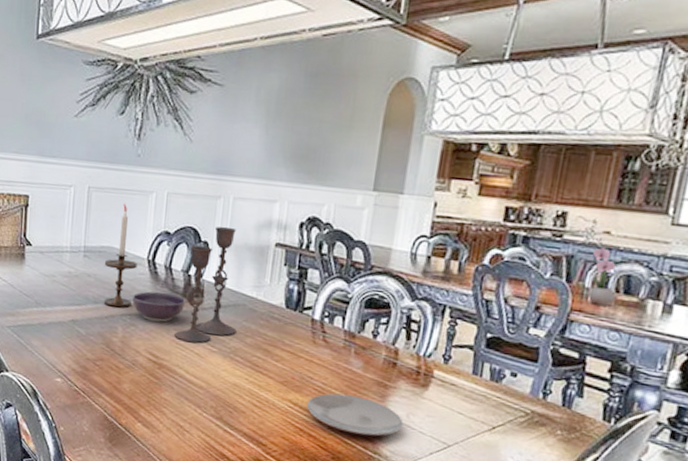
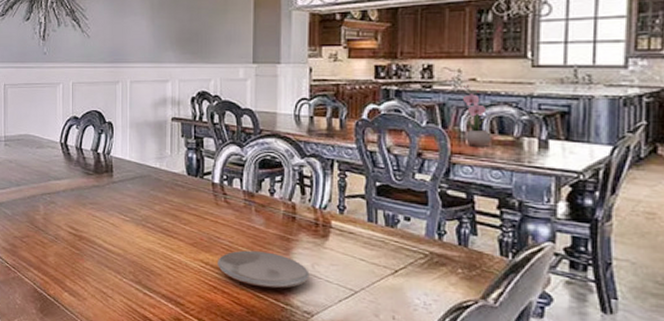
candlestick: present [103,203,137,308] -> none [23,95,52,188]
bowl: present [132,291,186,322] -> none [49,170,98,198]
candlestick: present [174,226,237,343] -> none [90,107,145,214]

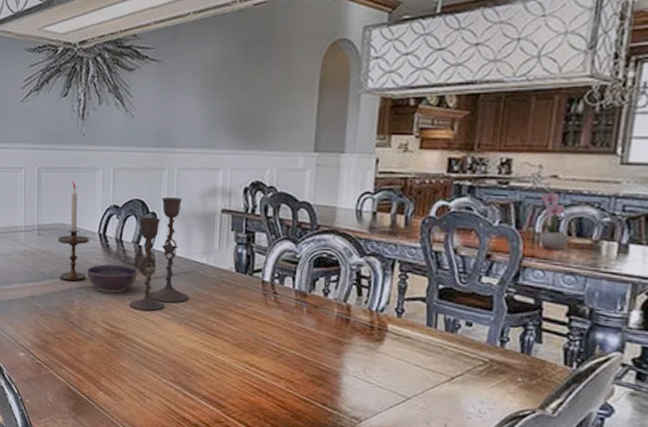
candlestick: none [23,95,52,188] -> present [57,181,89,282]
bowl: none [49,170,98,198] -> present [86,264,138,293]
candlestick: none [90,107,145,214] -> present [129,196,189,311]
plate: present [218,250,310,289] -> none [263,352,361,393]

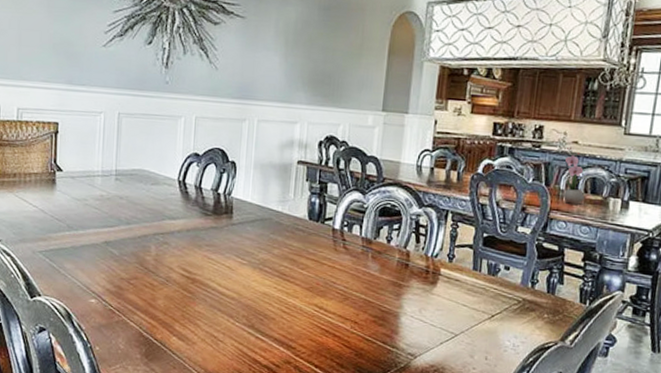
candlestick: present [57,181,89,282] -> none [136,128,168,228]
bowl: present [86,264,138,293] -> none [164,210,216,239]
candlestick: present [129,196,189,311] -> none [206,147,265,257]

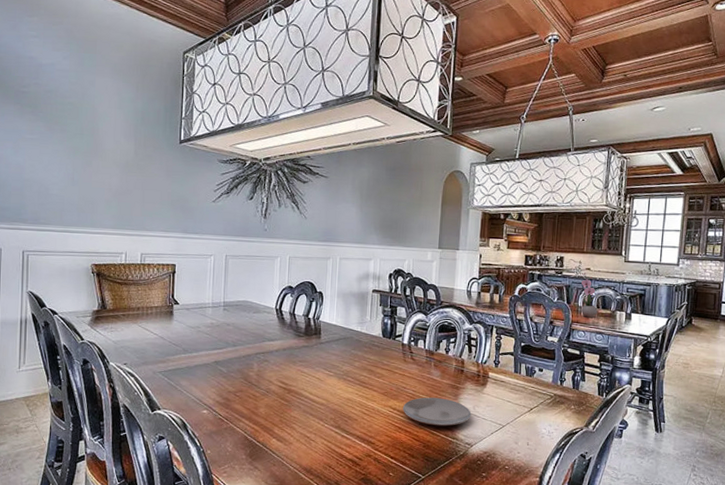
plate: none [331,295,417,332] -> present [403,397,472,427]

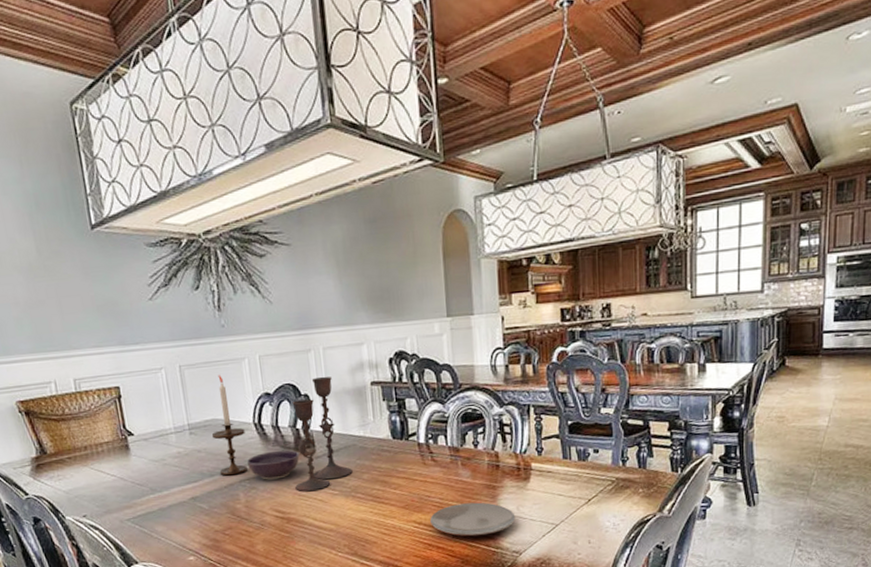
candlestick: none [240,266,268,348] -> present [211,374,248,476]
bowl: none [264,333,307,356] -> present [246,450,300,480]
candlestick: none [299,280,347,370] -> present [292,376,353,492]
flower arrangement: present [581,272,600,318] -> none [637,320,662,378]

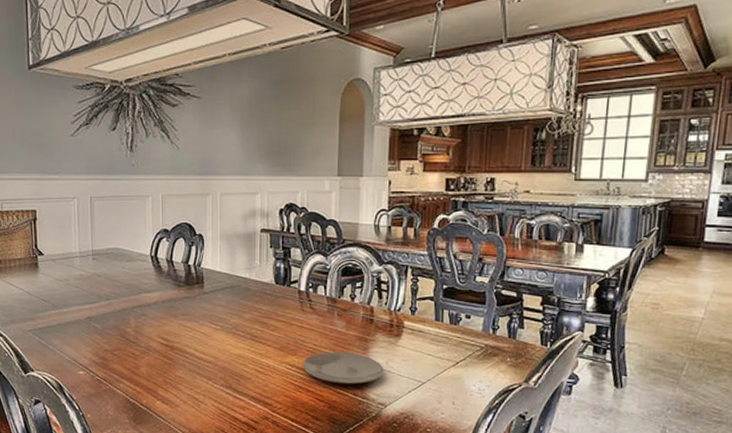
candlestick: present [211,374,248,476] -> none [112,208,142,301]
bowl: present [246,450,300,480] -> none [140,283,189,309]
candlestick: present [292,376,353,492] -> none [182,219,235,324]

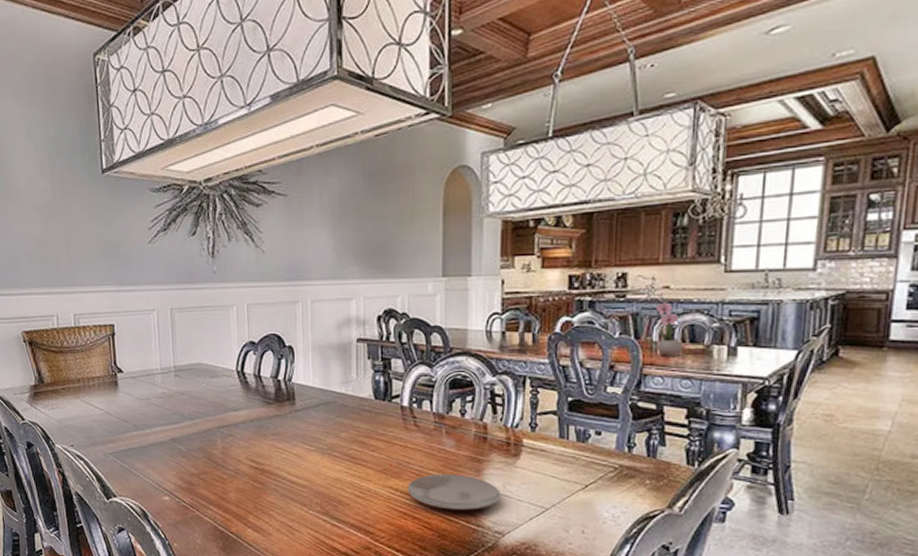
flower arrangement: none [518,196,542,253] -> present [656,293,686,358]

